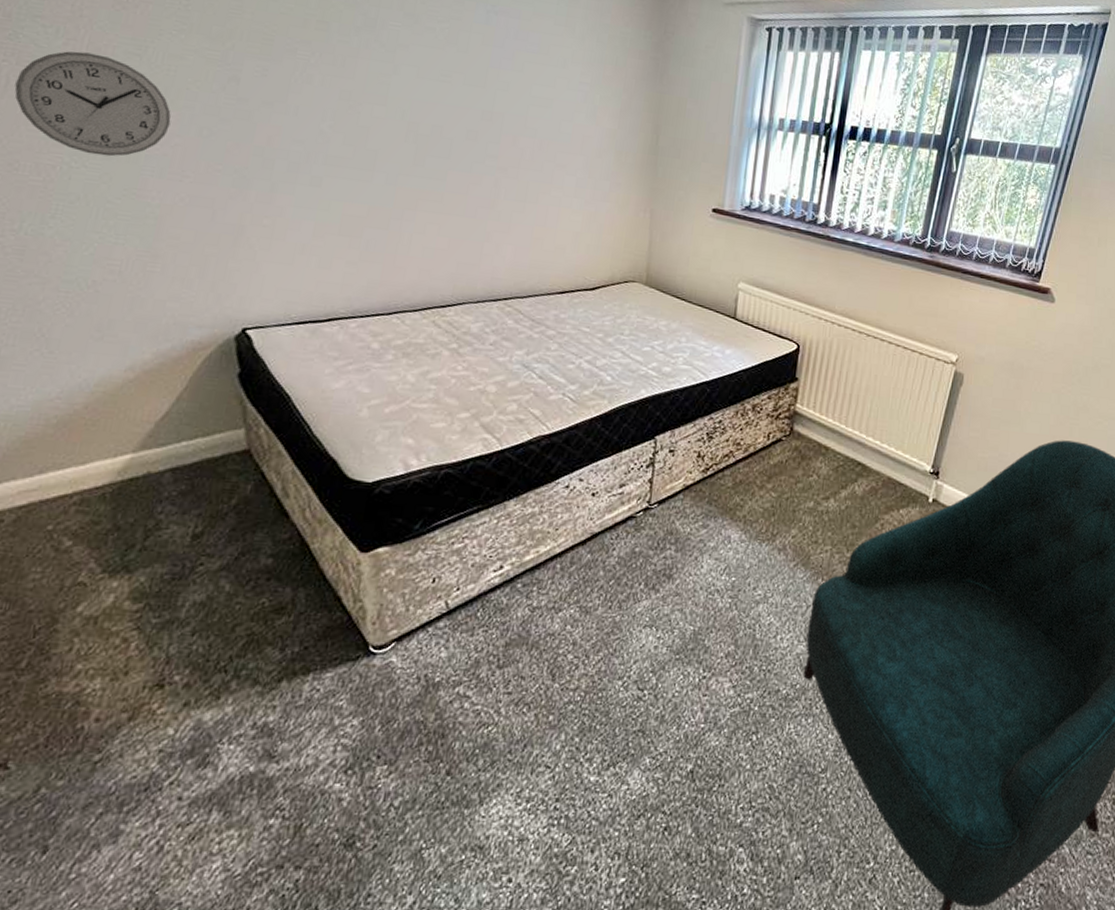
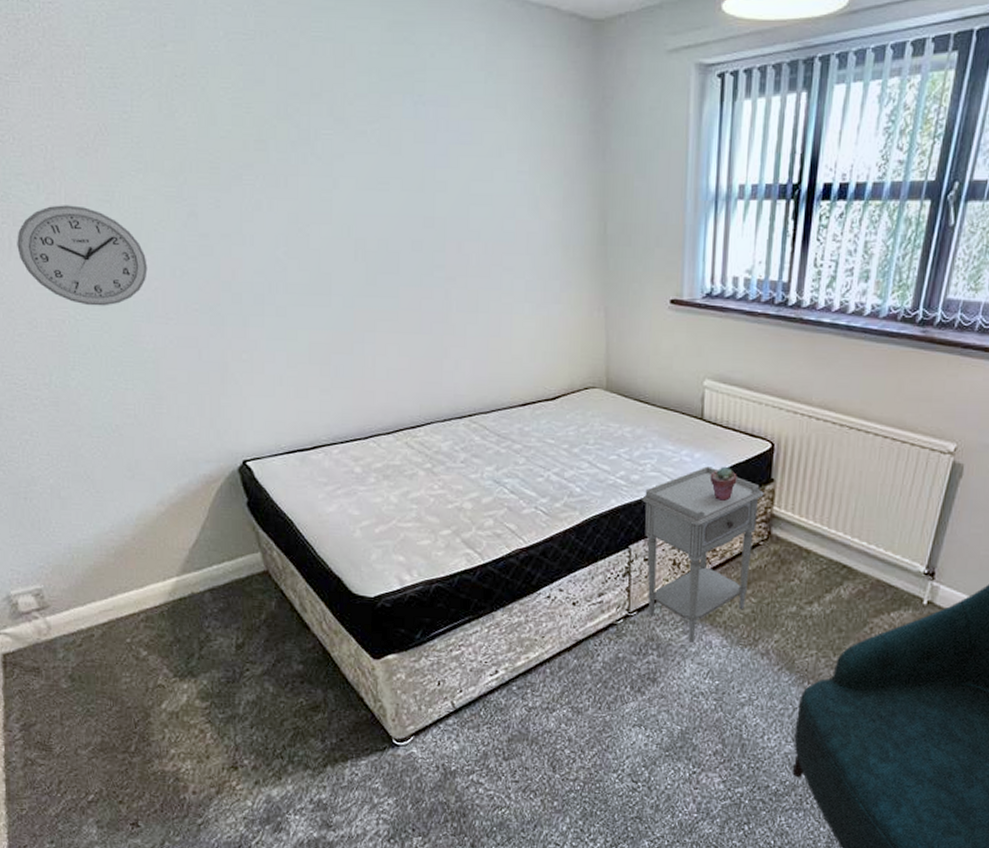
nightstand: none [669,362,789,537] -> present [641,466,764,642]
potted succulent: none [738,363,765,396] -> present [709,466,737,501]

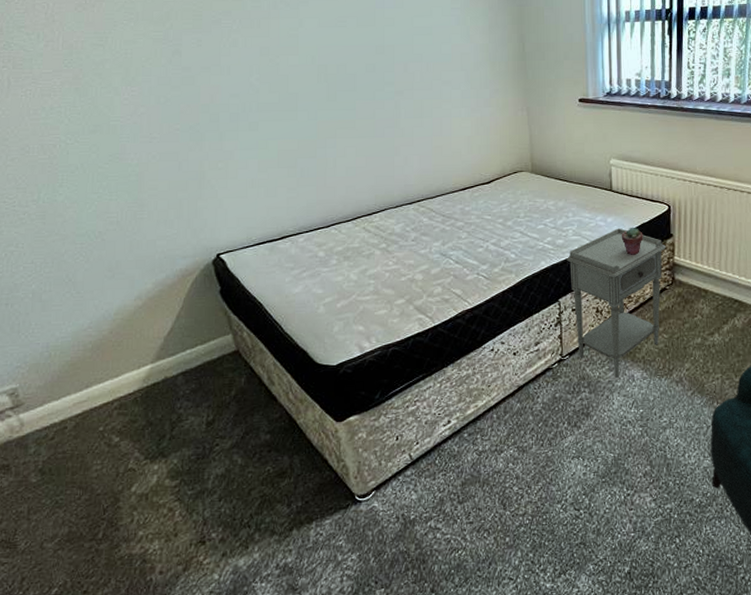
wall clock: present [17,205,148,306] -> none [15,50,135,131]

